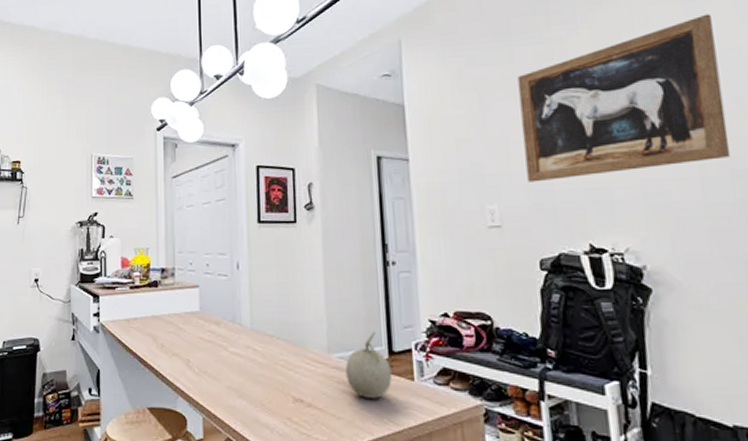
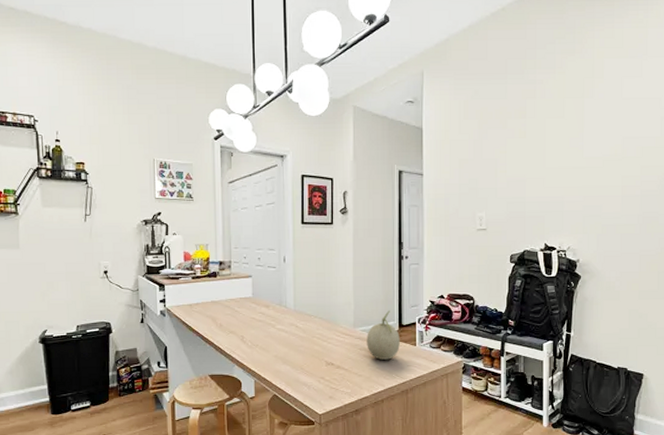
wall art: present [517,14,731,182] -> none [508,69,645,196]

